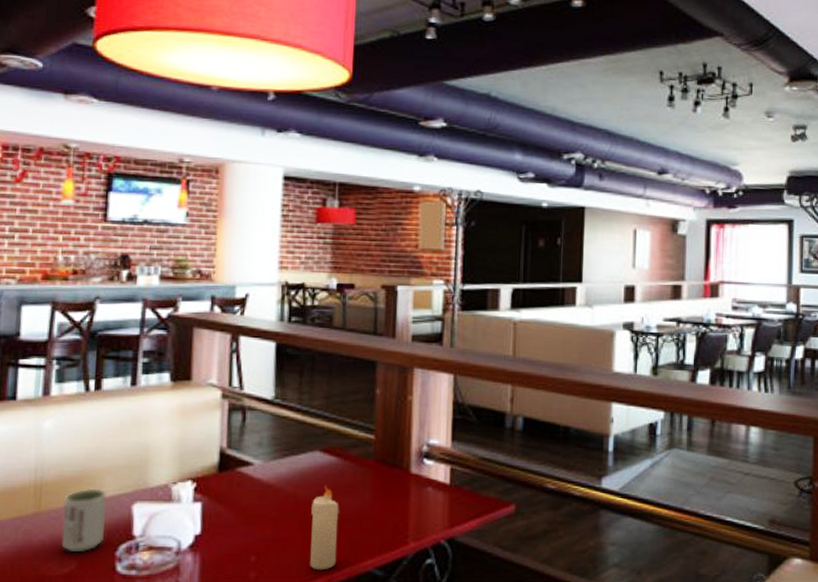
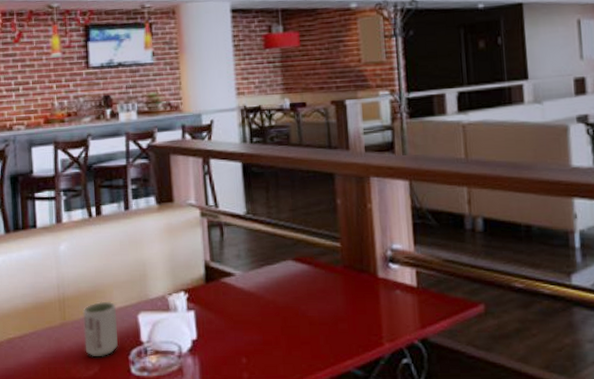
candle: present [309,485,339,571] -> none [290,291,319,371]

